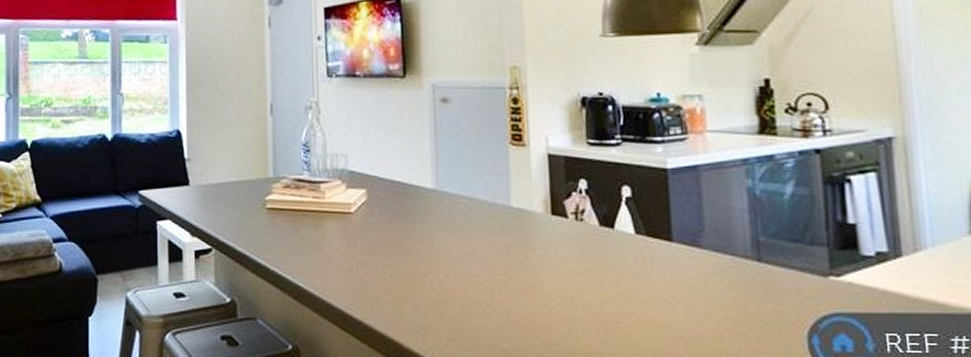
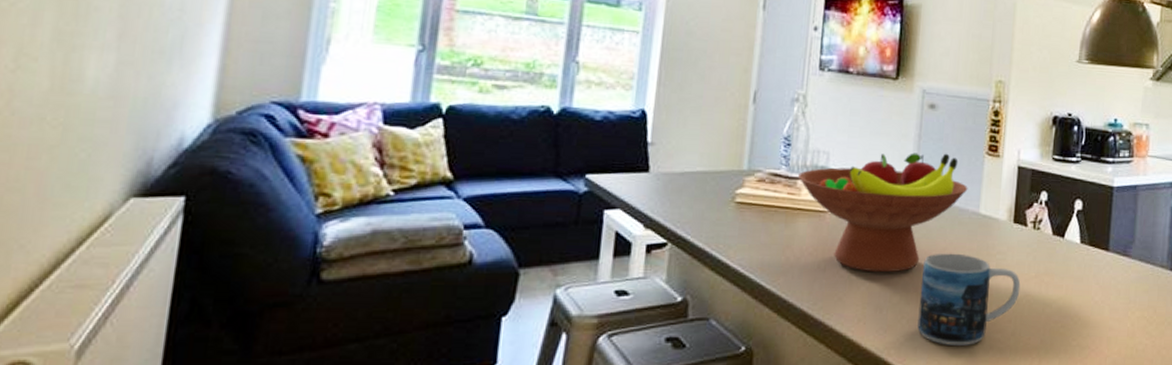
fruit bowl: none [320,146,495,272] -> present [797,152,968,273]
mug: none [457,249,570,347] -> present [917,253,1021,345]

